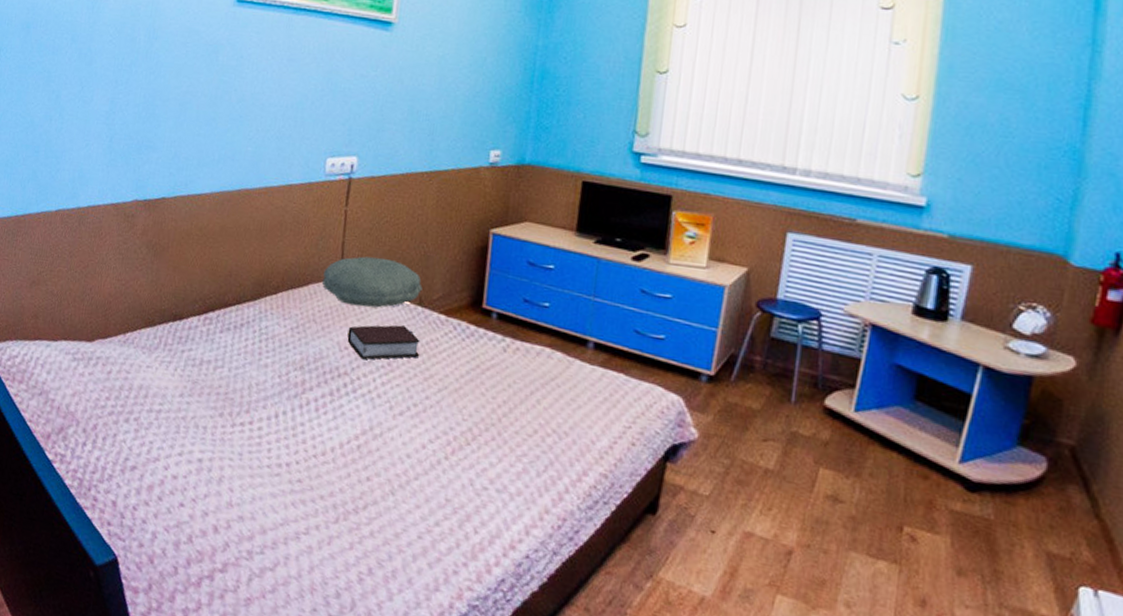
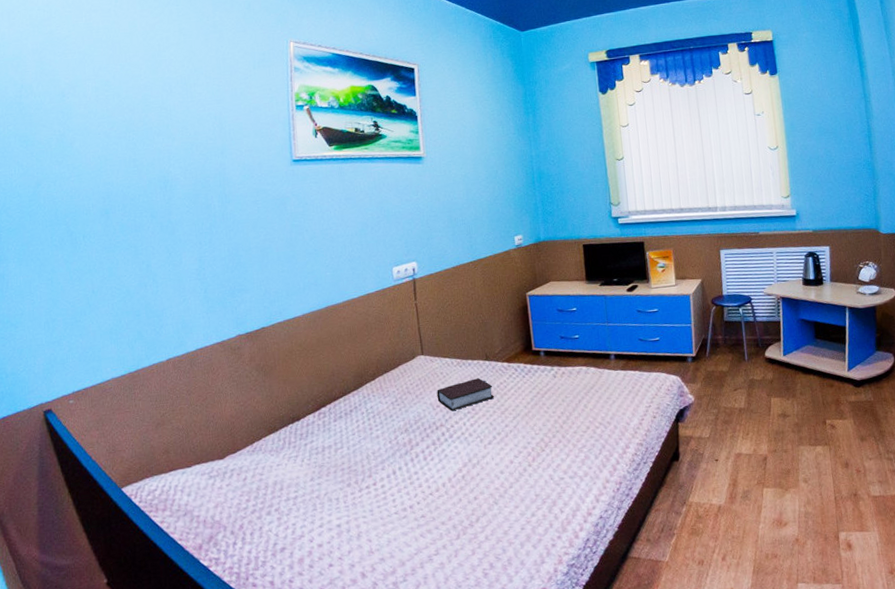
pillow: present [322,256,423,308] -> none [408,332,486,374]

